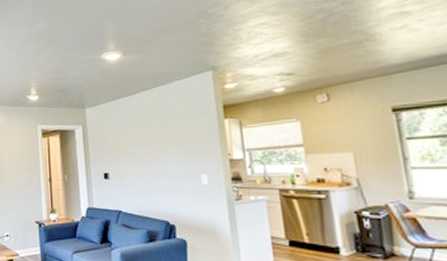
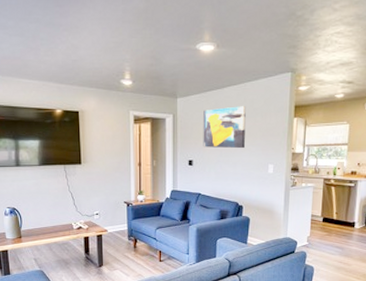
wall art: none [115,111,168,158] -> present [203,106,246,149]

